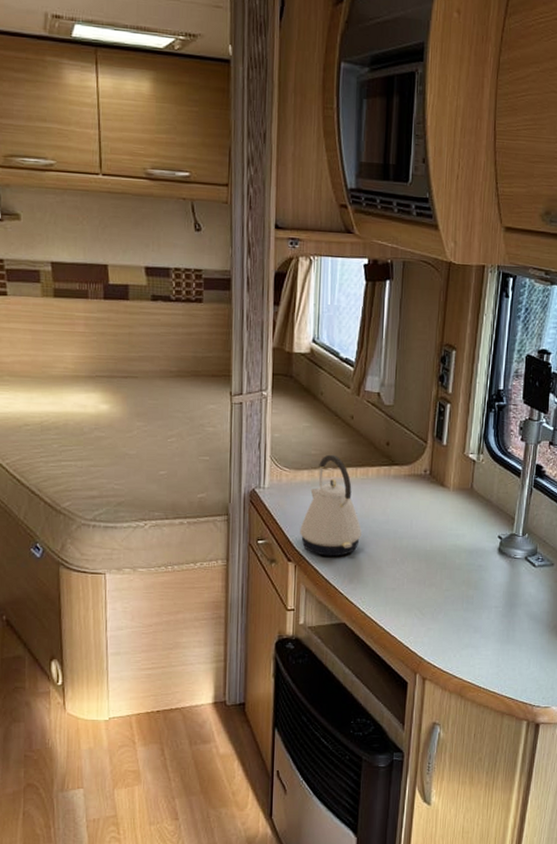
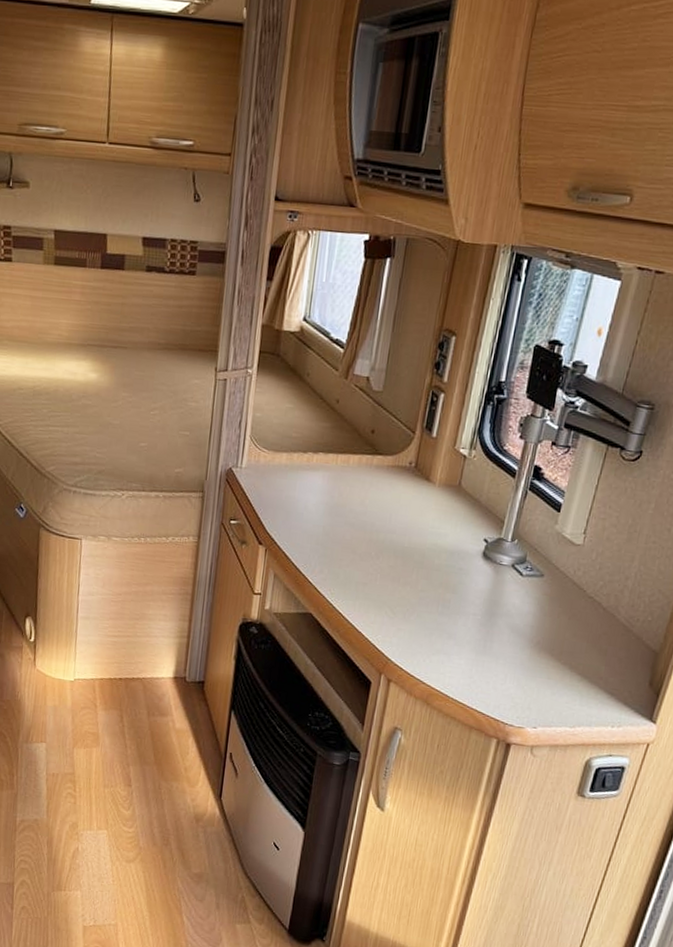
kettle: present [300,454,362,557] -> none [273,438,337,545]

